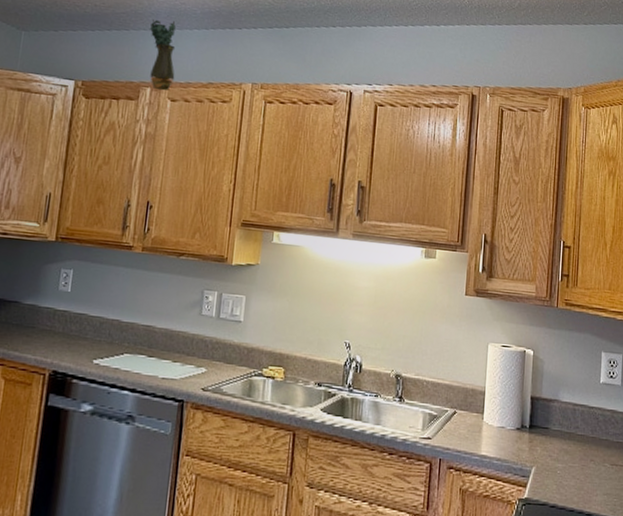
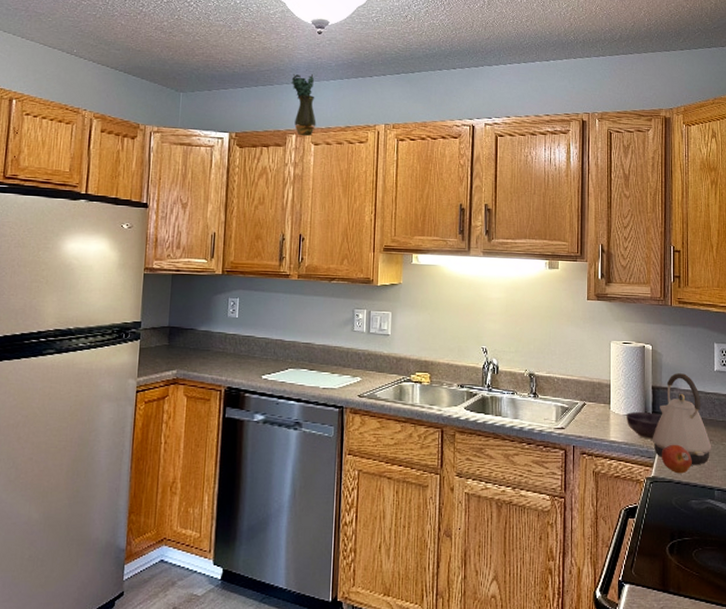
bowl: none [500,424,540,457] -> present [625,411,662,440]
kettle: none [527,383,593,488] -> present [652,373,712,465]
fruit: none [536,462,570,497] -> present [661,444,692,474]

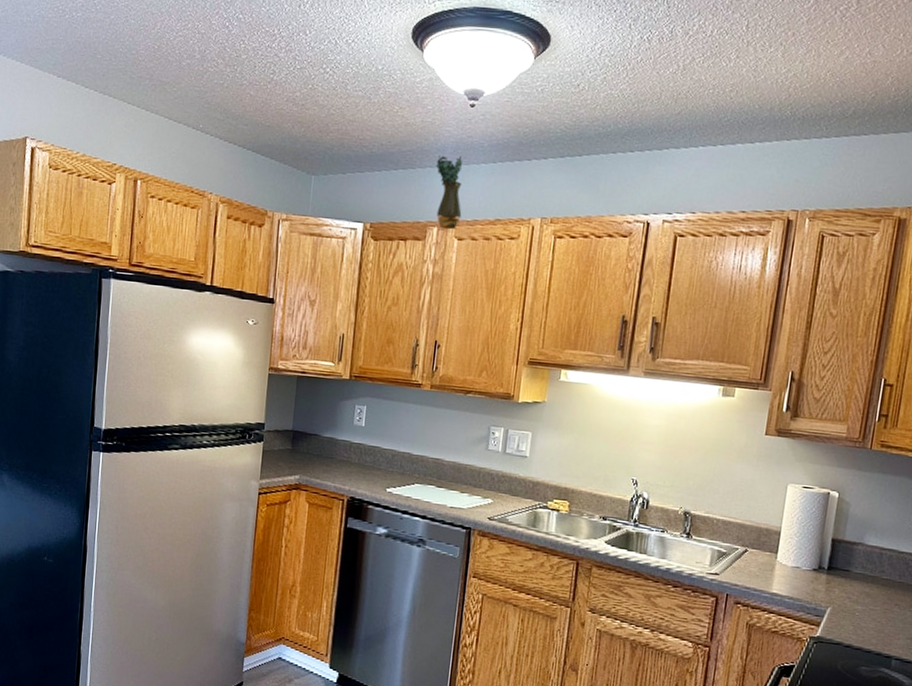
bowl: present [625,411,662,440] -> none [794,564,840,597]
kettle: present [652,373,712,465] -> none [823,526,897,630]
fruit: present [661,444,692,474] -> none [831,604,870,638]

